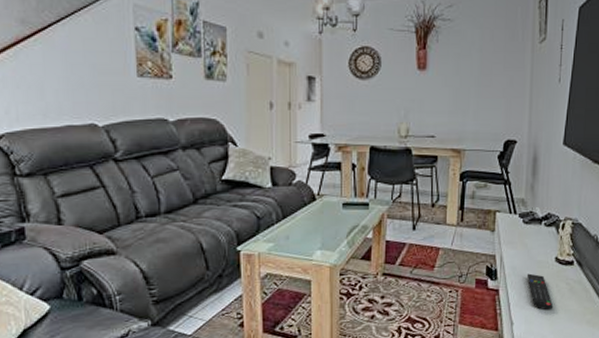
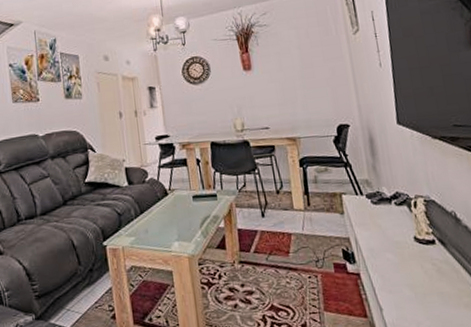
remote control: present [526,273,554,311] -> none [386,255,423,294]

